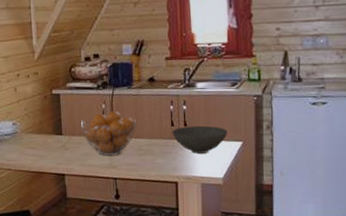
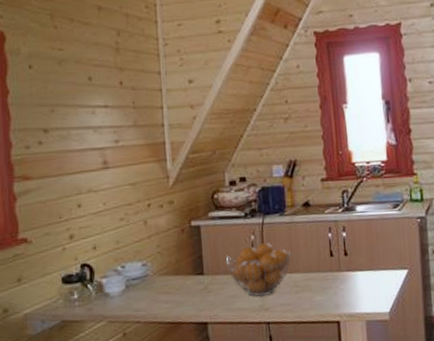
bowl: present [172,125,228,154] -> none [331,253,392,287]

